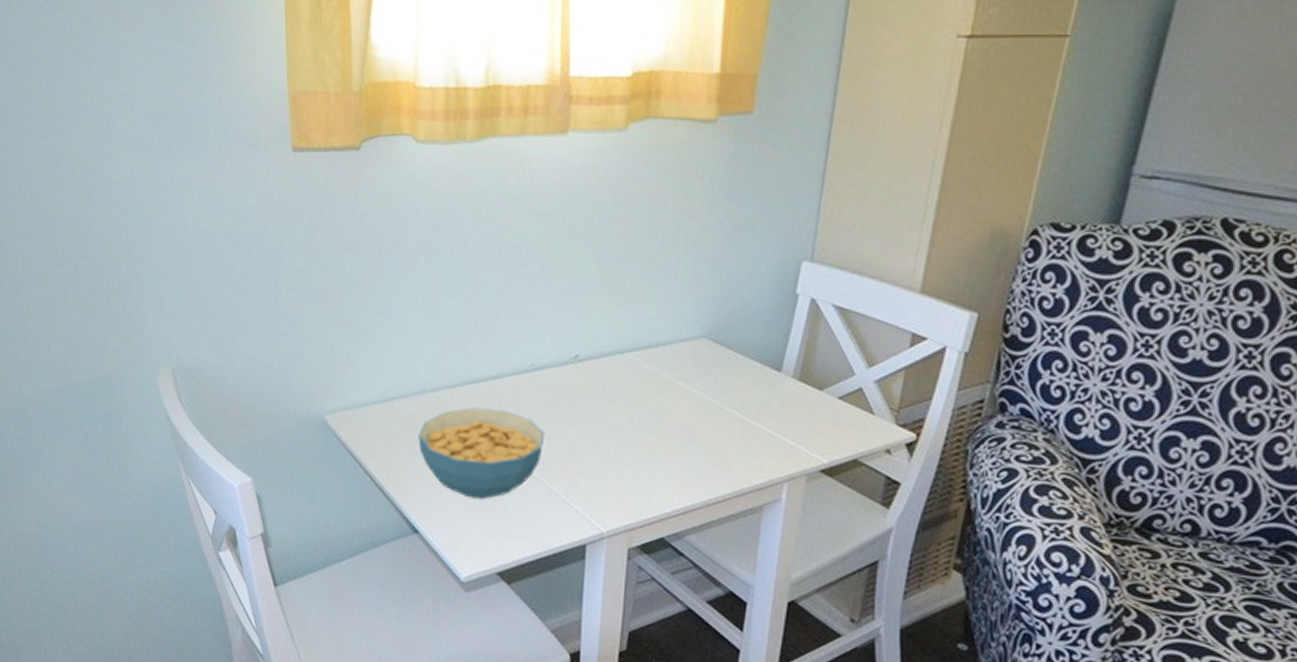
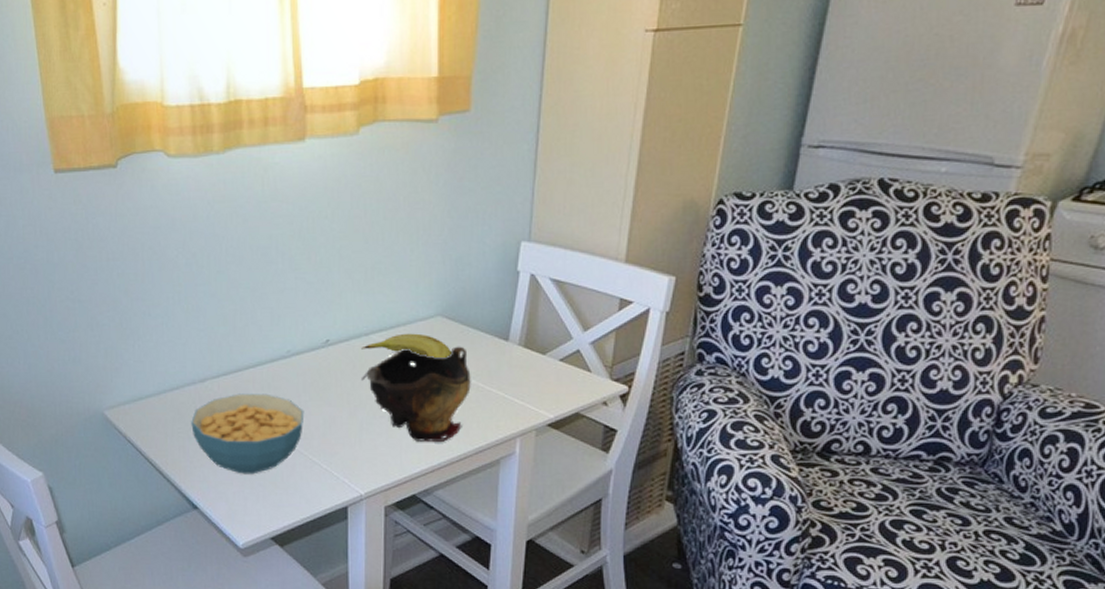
decorative bowl: none [612,370,736,480] -> present [362,346,471,442]
fruit: none [614,354,716,386] -> present [361,333,451,359]

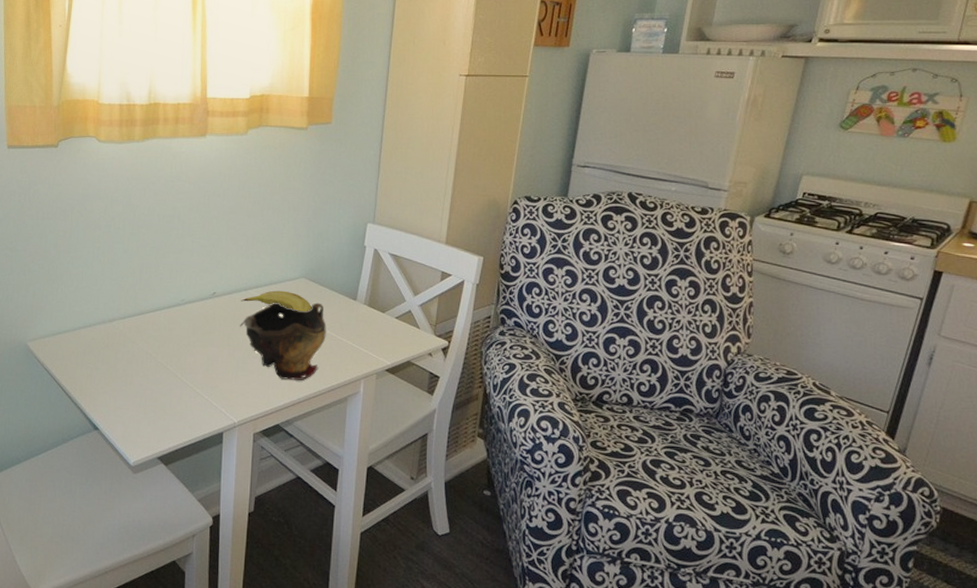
cereal bowl: present [191,393,305,474] -> none [99,333,192,402]

